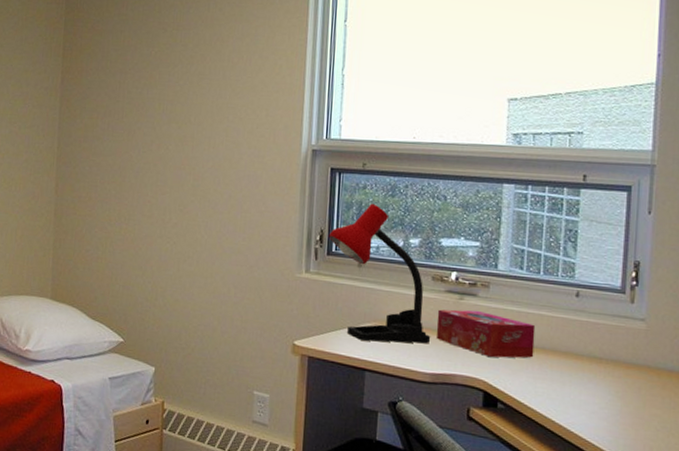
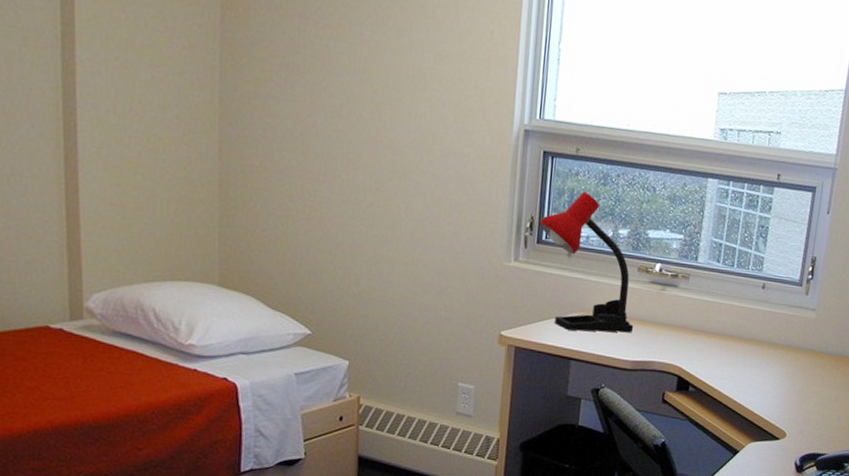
tissue box: present [436,309,536,359] -> none [639,299,727,345]

